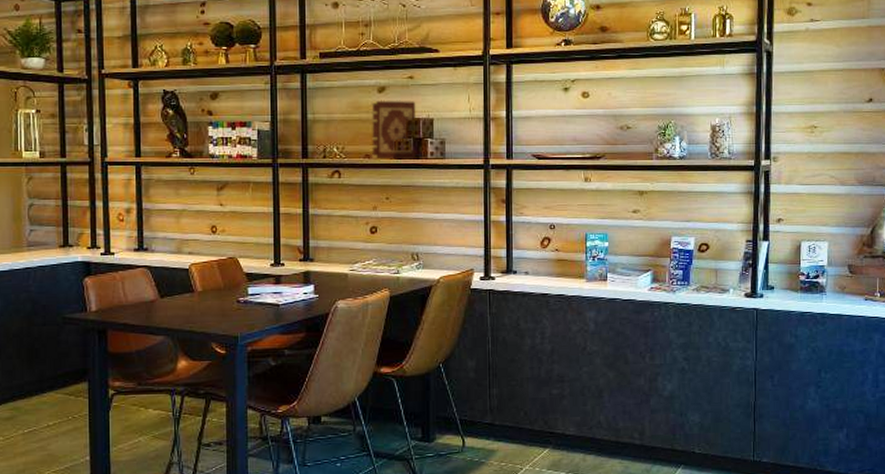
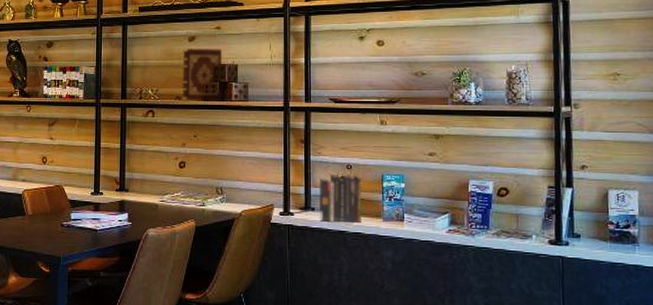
books: none [521,235,565,286] -> present [319,175,362,224]

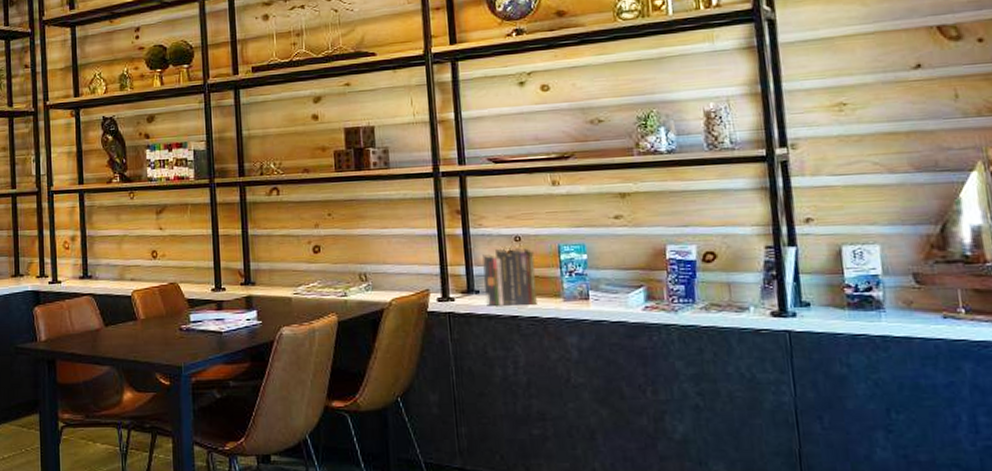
decorative book: present [181,49,222,101] -> none [307,109,357,173]

